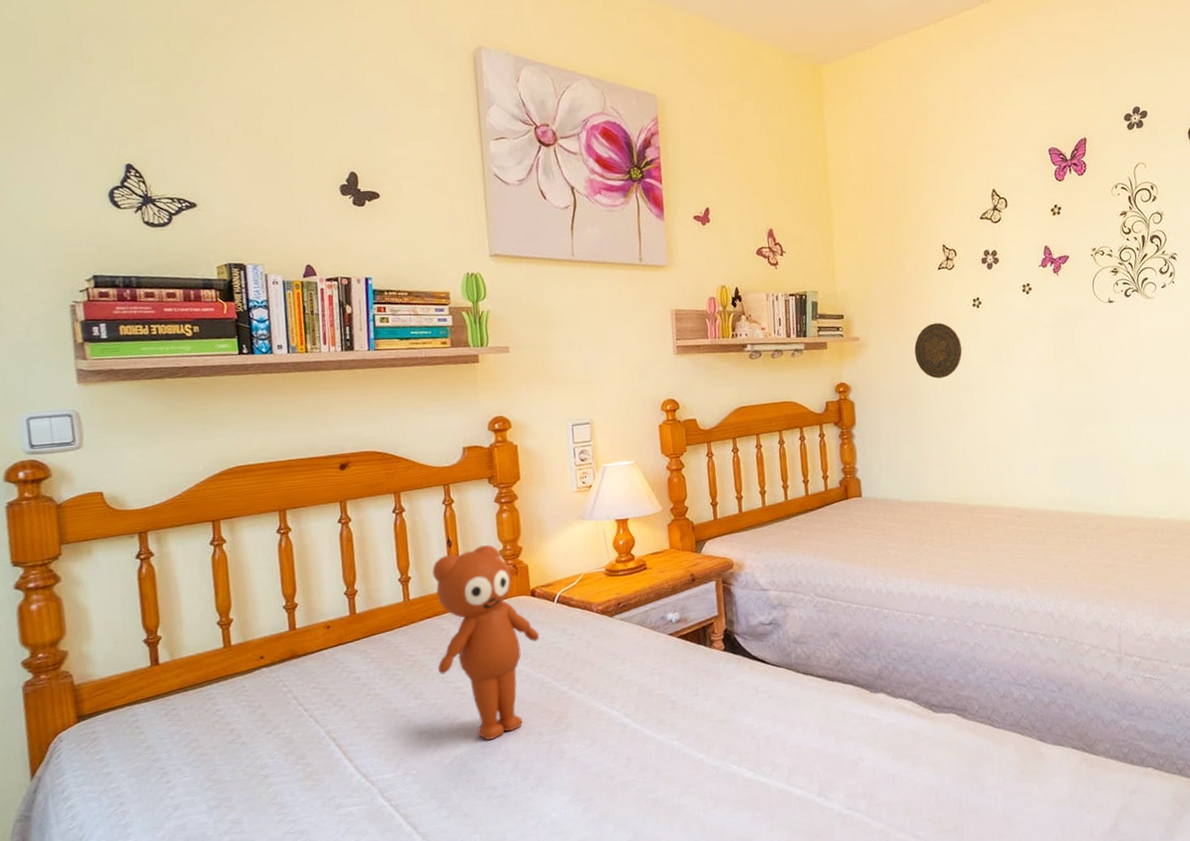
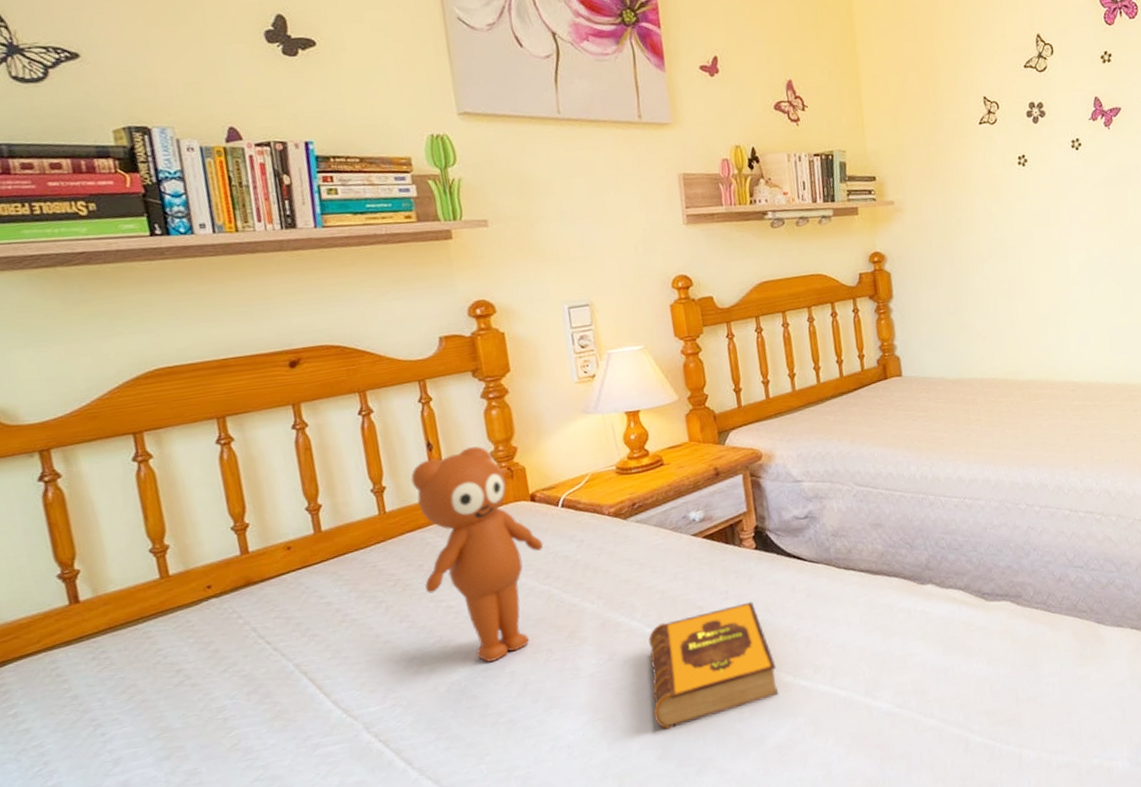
hardback book: none [626,699,740,814] -> present [648,601,779,730]
decorative plate: present [914,322,962,379] -> none [955,183,1008,245]

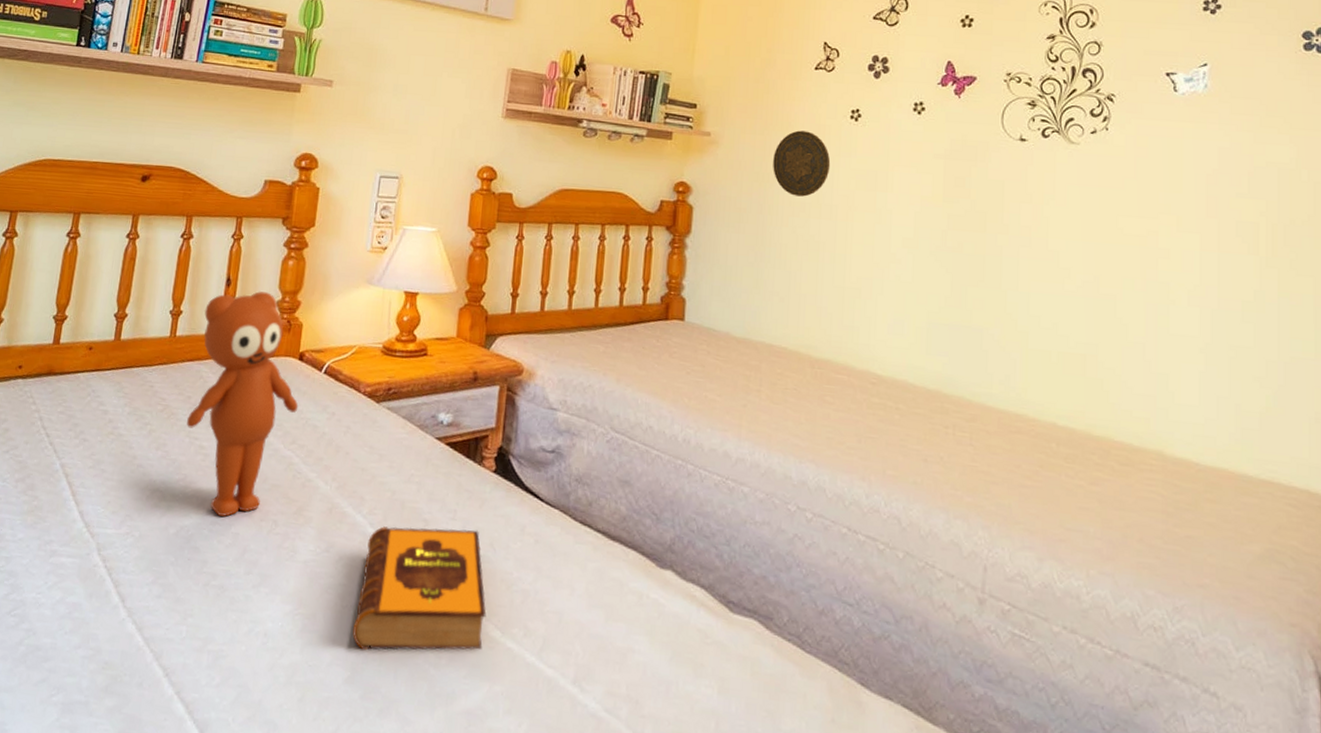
decorative plate: none [955,183,1008,245] -> present [773,130,831,197]

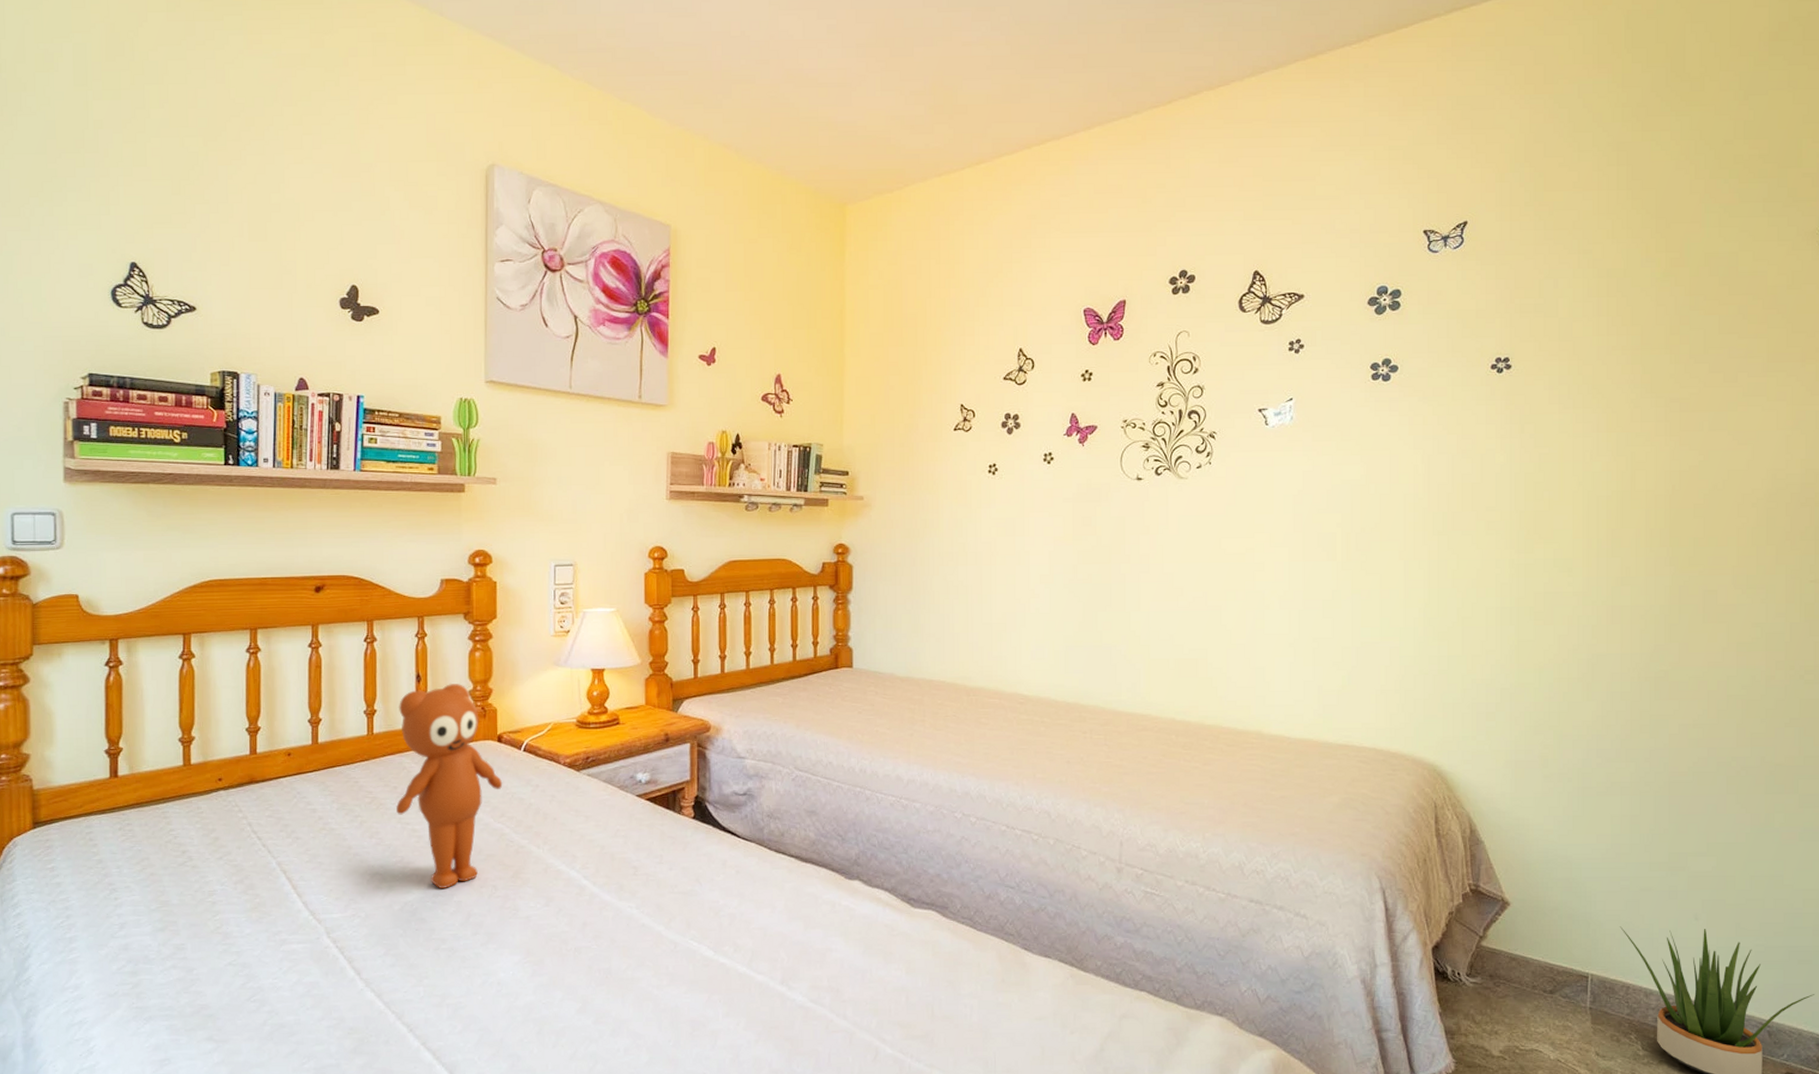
hardback book: present [352,526,487,651] -> none [579,869,699,984]
decorative plate: present [773,130,831,197] -> none [922,487,973,547]

